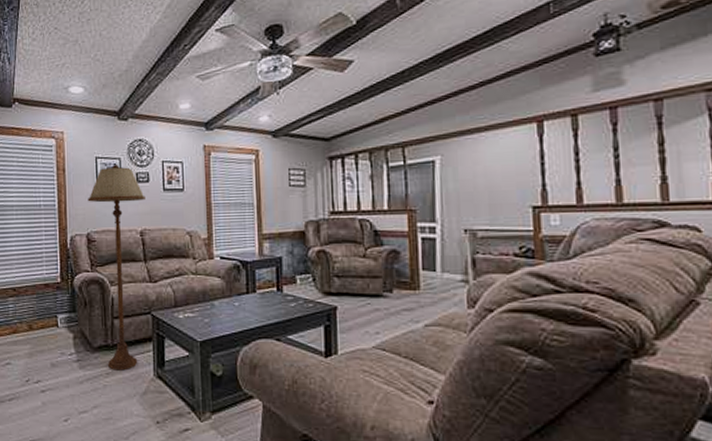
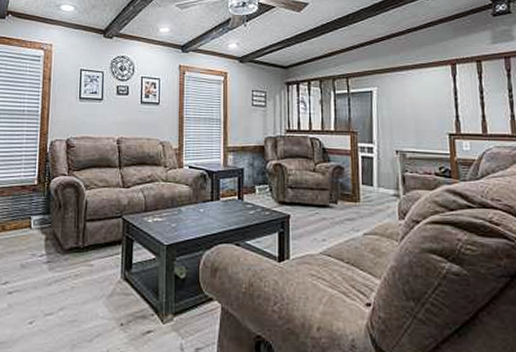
floor lamp: present [87,165,145,371] -> none [70,77,124,273]

